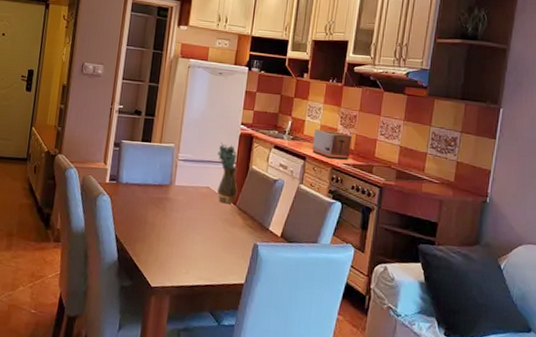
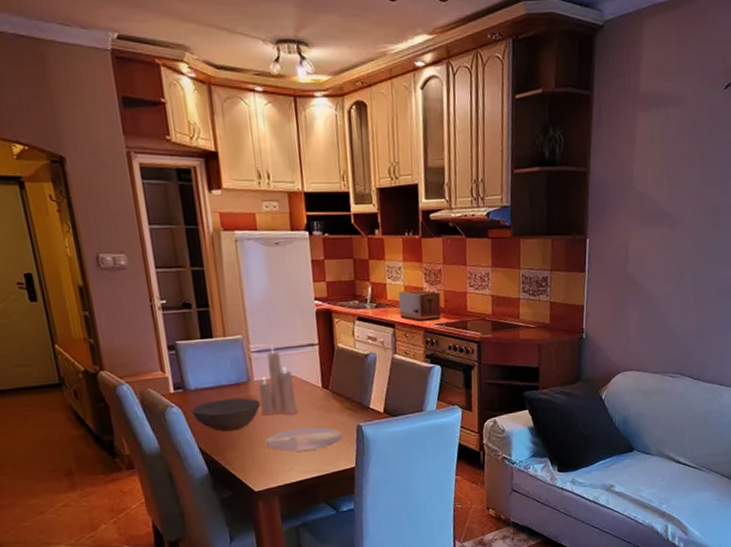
bowl: none [118,196,176,227] -> present [192,398,261,432]
plate: none [170,234,240,260] -> present [264,426,343,453]
candle: none [173,157,208,222] -> present [259,345,298,416]
vase: present [217,142,238,204] -> none [295,323,328,391]

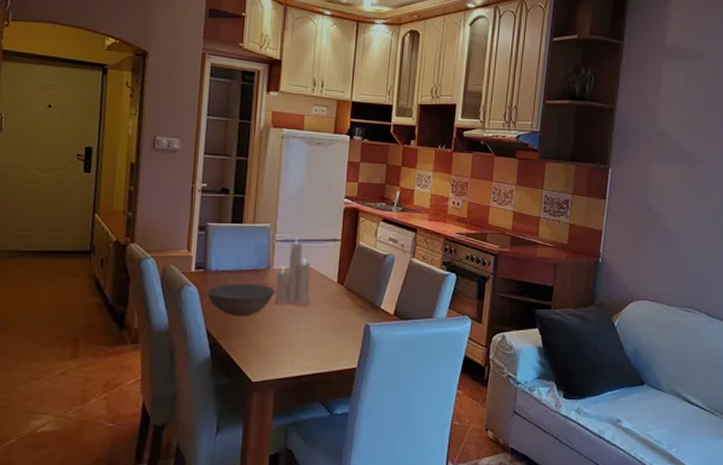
plate: present [264,426,343,453] -> none [271,320,350,345]
toaster: present [398,289,442,322] -> none [423,198,464,230]

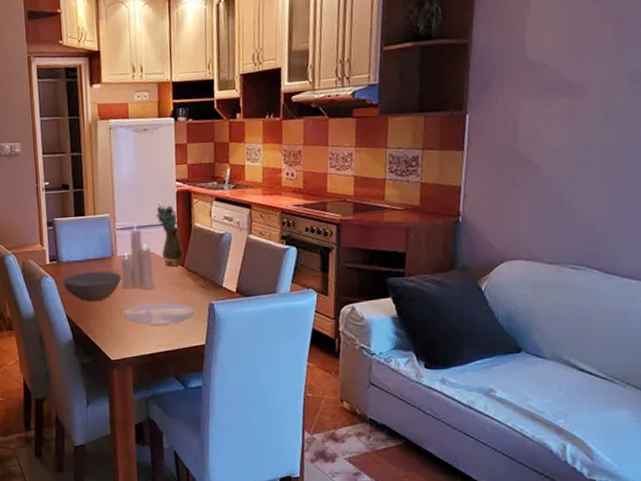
plate: none [271,320,350,345] -> present [123,301,195,325]
vase: none [320,218,344,285] -> present [156,203,184,267]

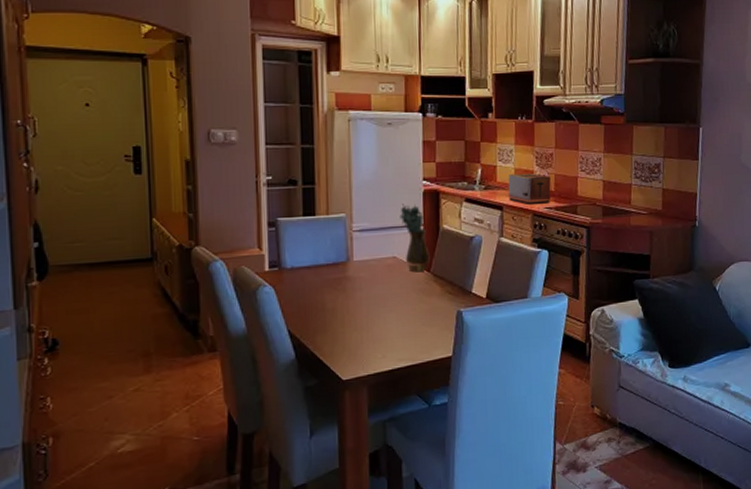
bowl: present [63,271,122,302] -> none [285,278,358,314]
candle: present [121,223,154,289] -> none [357,225,396,298]
plate: present [123,301,195,325] -> none [358,310,441,338]
toaster: none [256,171,300,203] -> present [508,172,551,206]

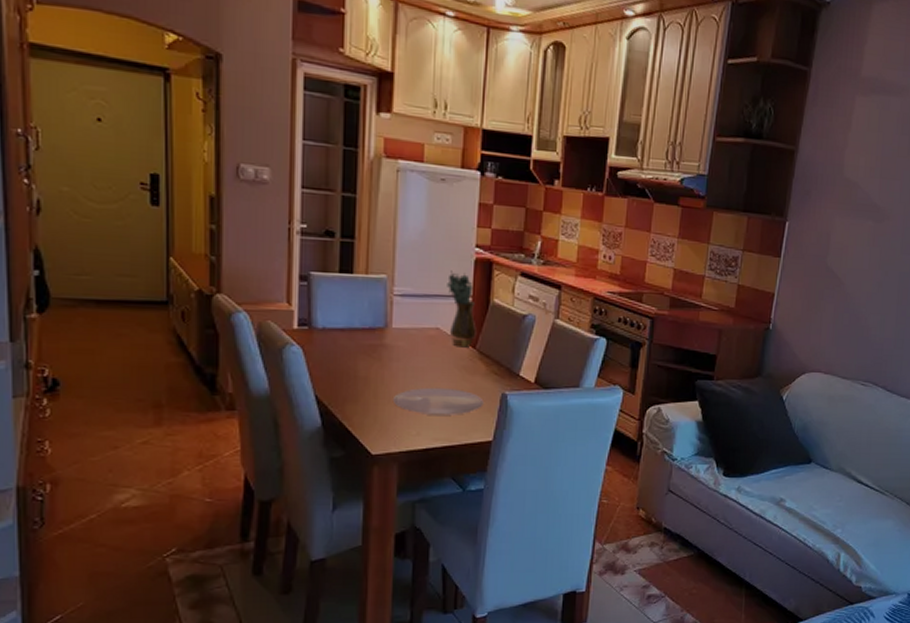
plate: none [358,310,441,338] -> present [392,387,484,415]
toaster: present [508,172,551,206] -> none [568,250,617,288]

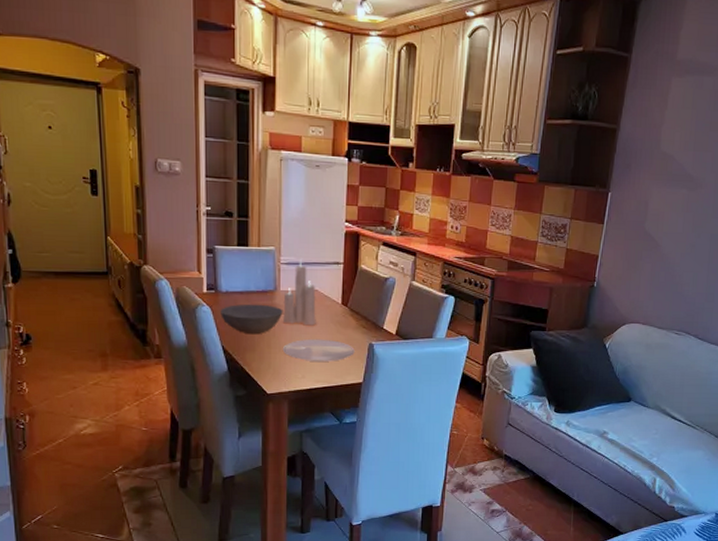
bowl: none [315,343,395,382] -> present [220,304,283,335]
candle: none [393,291,437,371] -> present [282,259,316,326]
vase: present [447,270,477,348] -> none [323,242,348,306]

